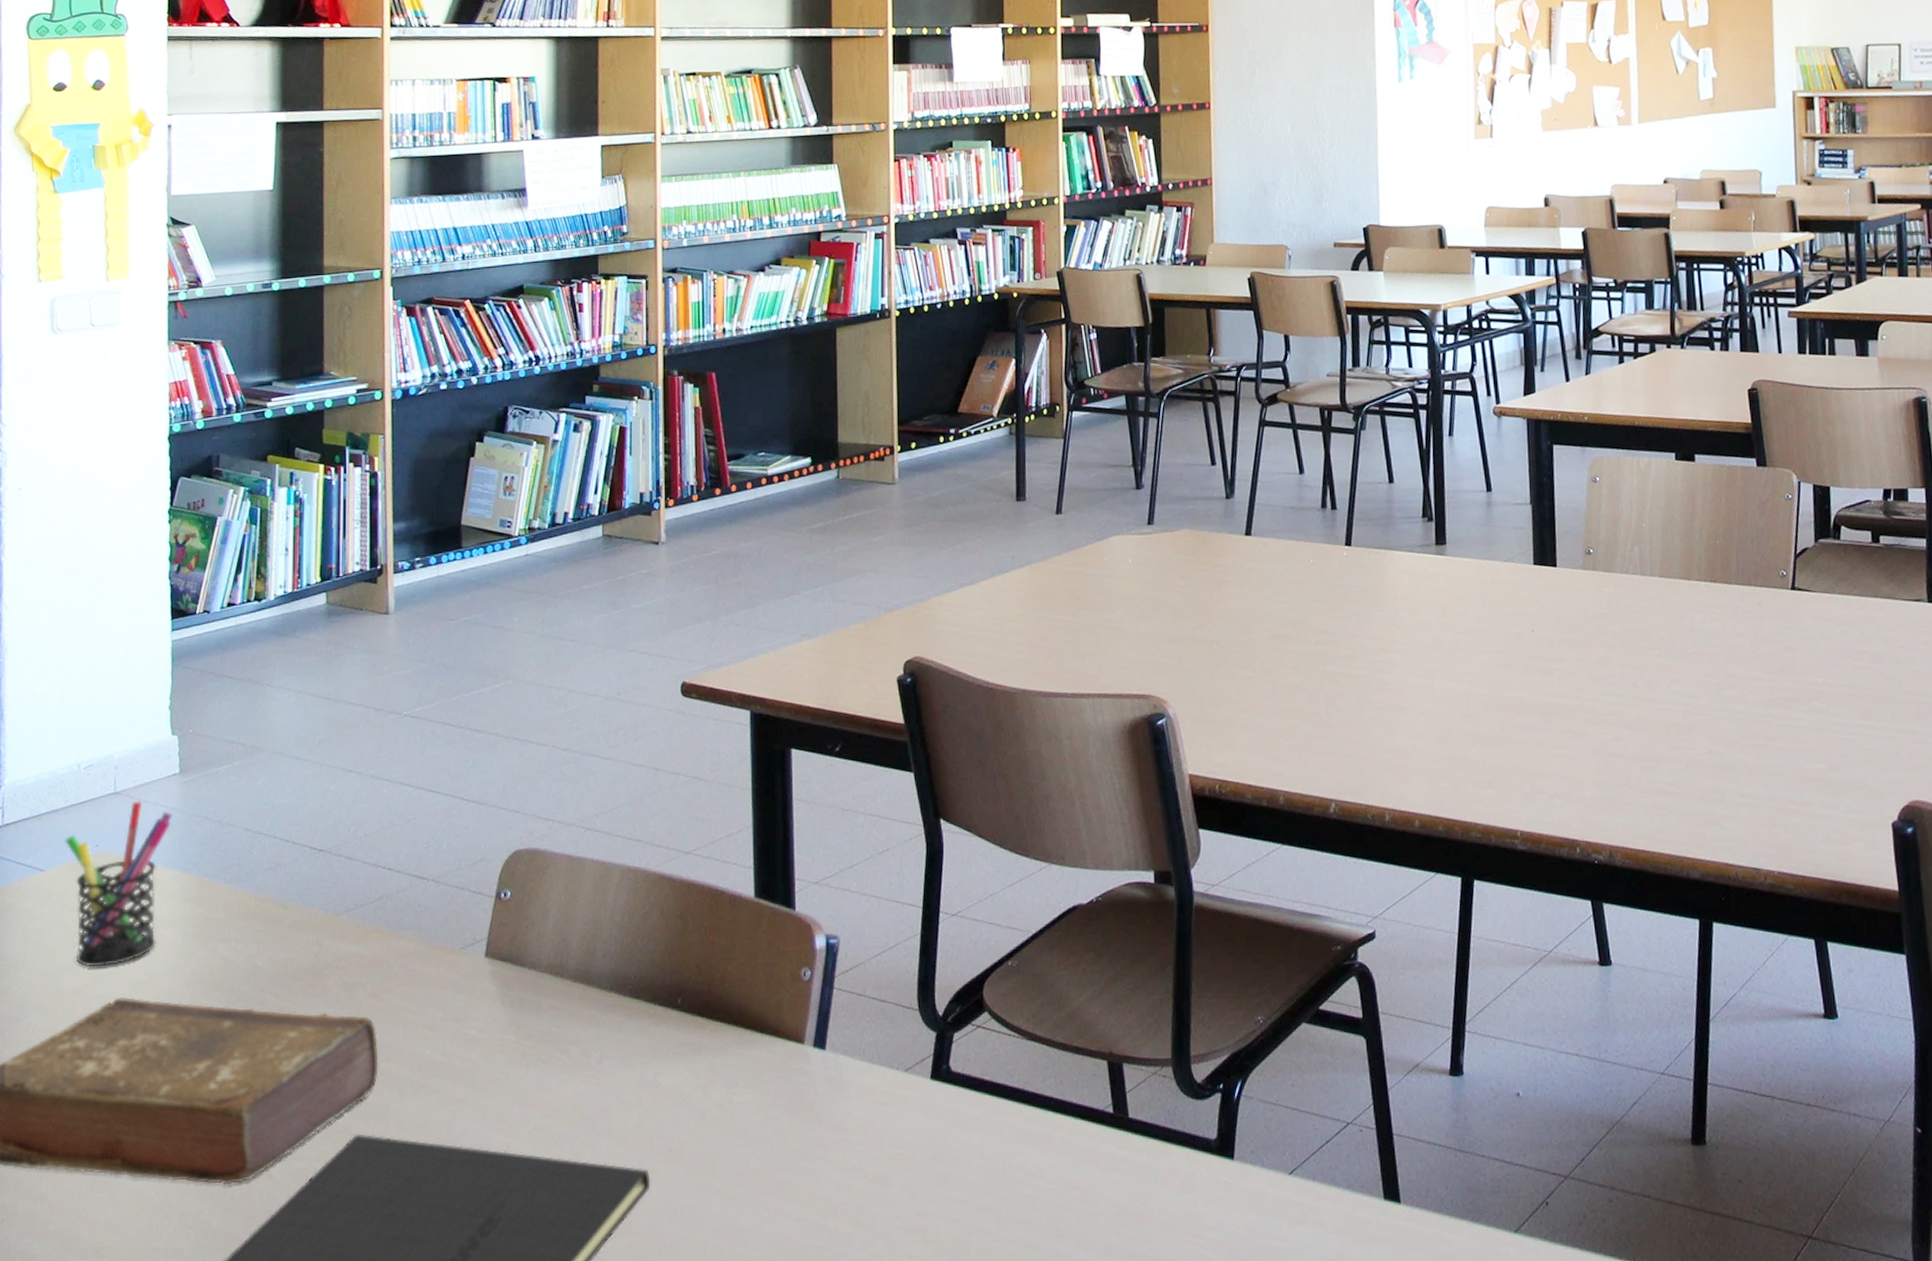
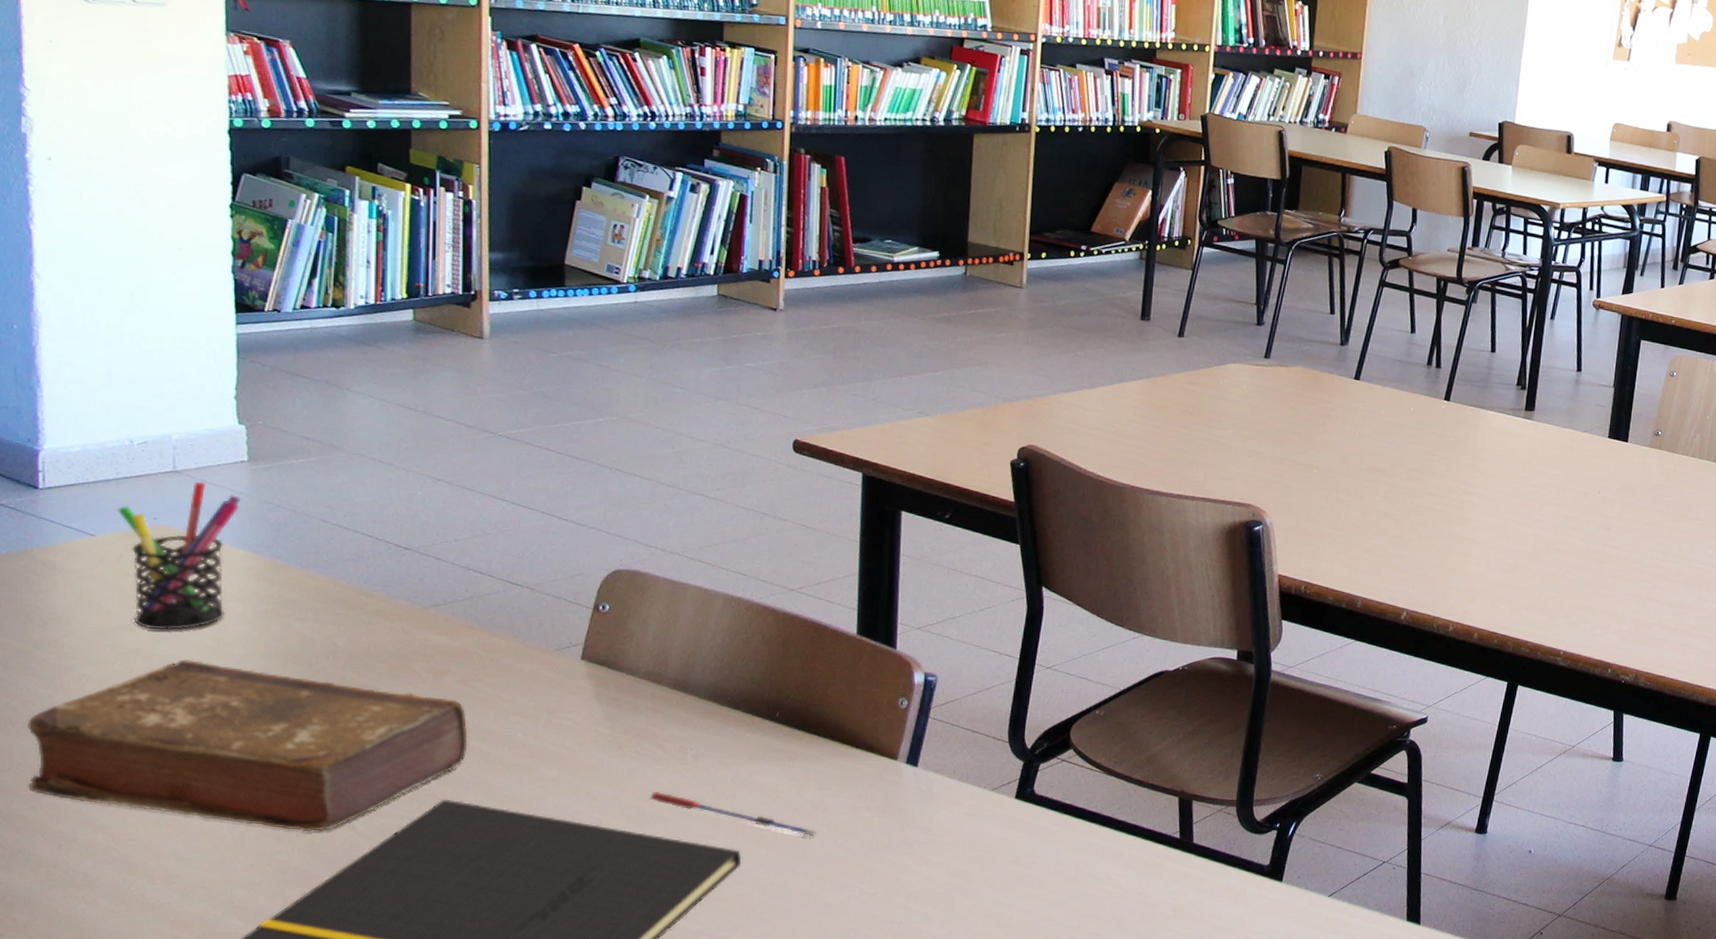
pen: none [556,1104,726,1147] -> present [650,791,817,837]

